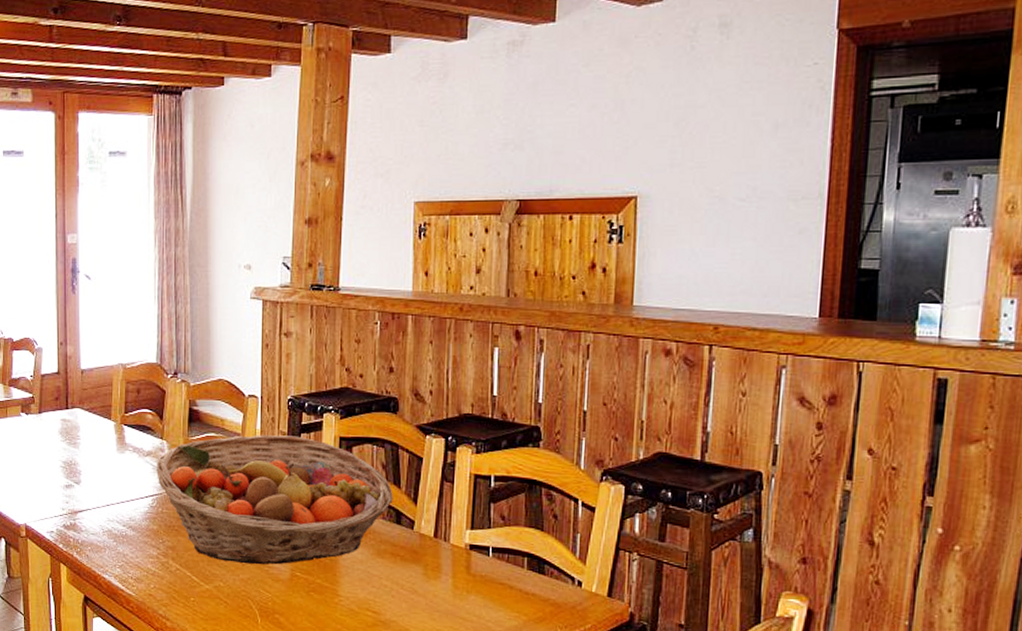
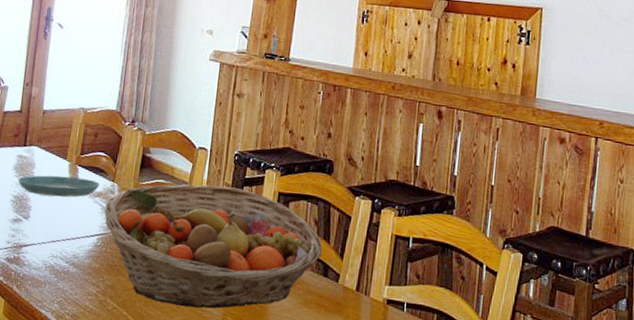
saucer: none [64,437,149,459] -> present [18,175,101,197]

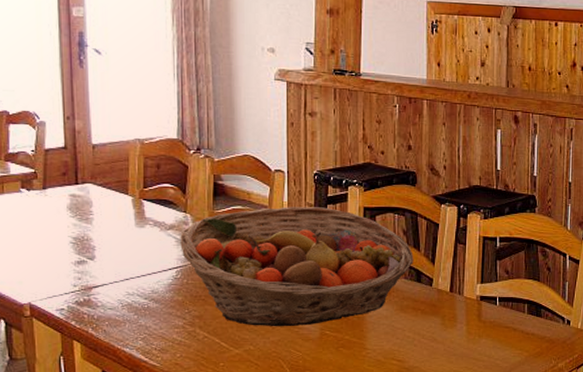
saucer: present [18,175,101,197] -> none [74,212,171,234]

